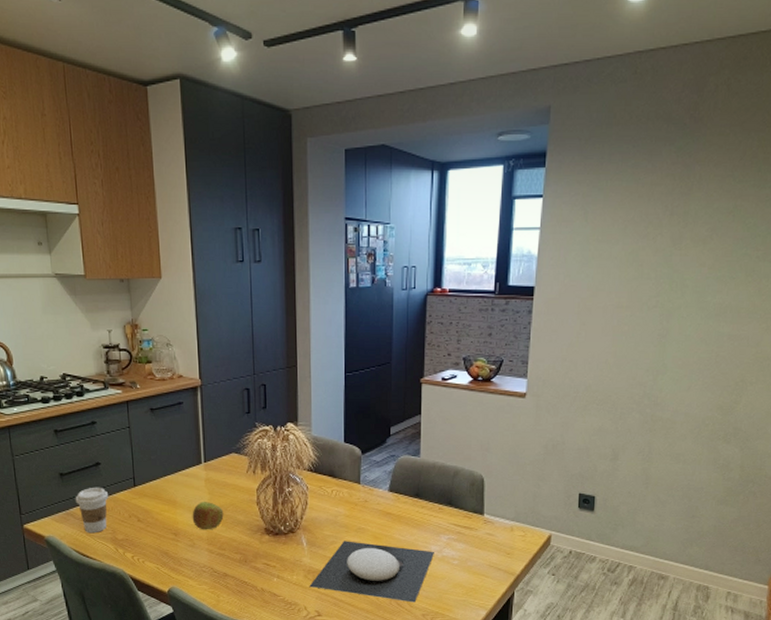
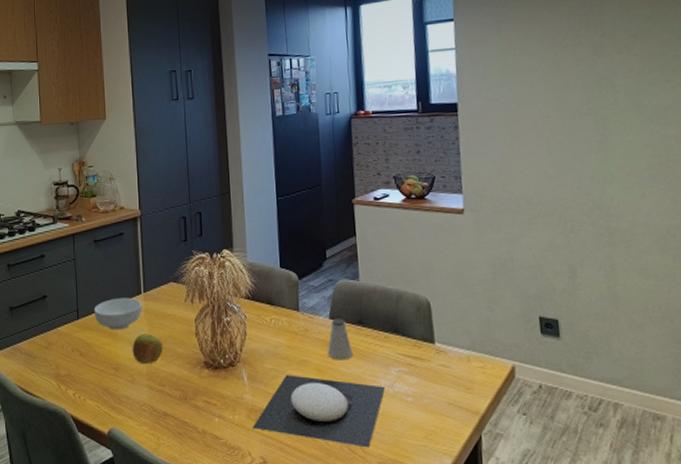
coffee cup: present [75,487,109,534] -> none [22,320,54,369]
cereal bowl: none [151,467,203,498] -> present [94,297,142,330]
saltshaker: none [384,491,408,528] -> present [327,318,353,360]

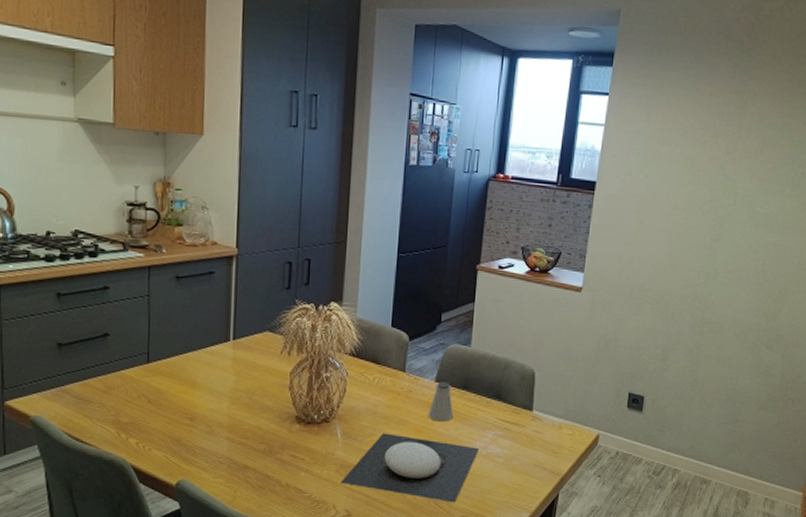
cereal bowl: present [94,297,142,330] -> none [169,343,230,378]
apple: present [132,334,163,365] -> none [213,384,250,416]

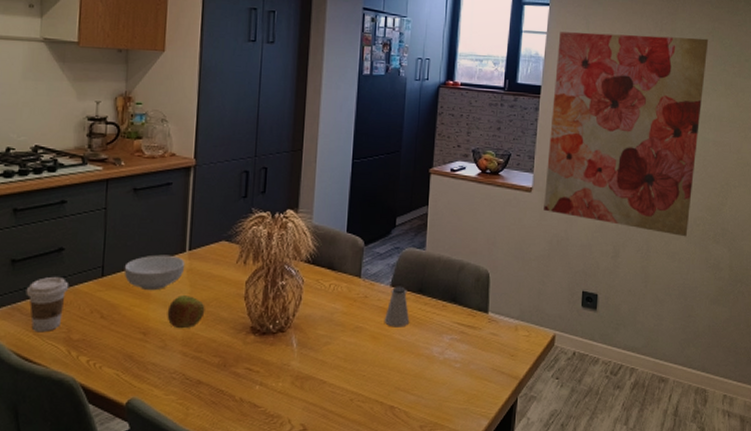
coffee cup: none [73,361,116,415] -> present [26,276,70,333]
cereal bowl: none [169,343,230,378] -> present [124,254,186,291]
apple: none [213,384,250,416] -> present [167,296,205,329]
plate: present [340,433,480,503] -> none [296,341,437,412]
wall art: none [593,124,778,342] -> present [544,32,709,237]

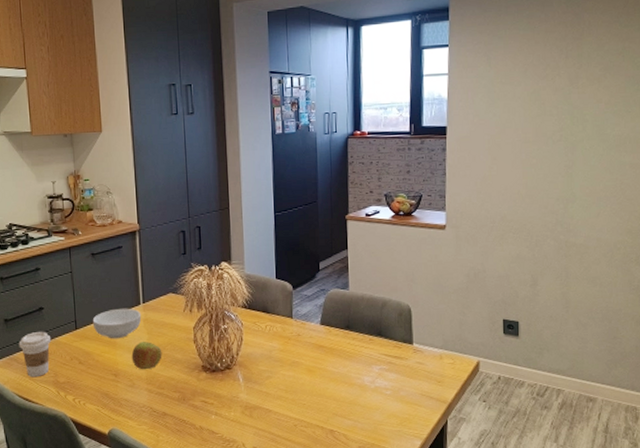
saltshaker: present [384,286,410,328] -> none [317,324,341,361]
wall art: present [544,32,709,237] -> none [458,60,619,262]

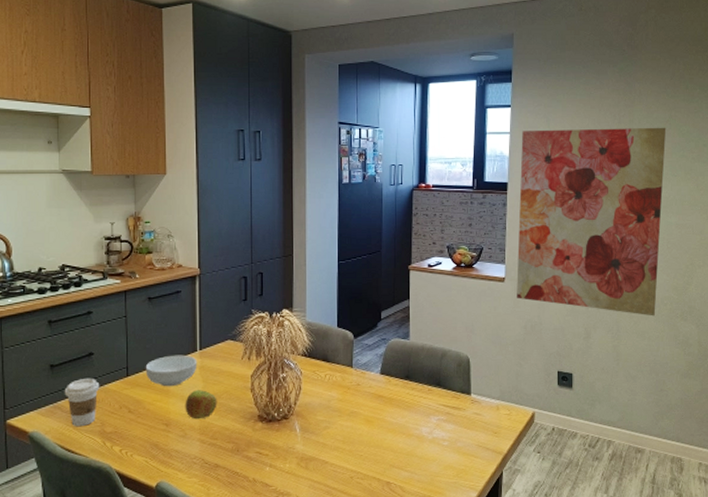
wall art: none [458,60,619,262] -> present [516,127,667,316]

